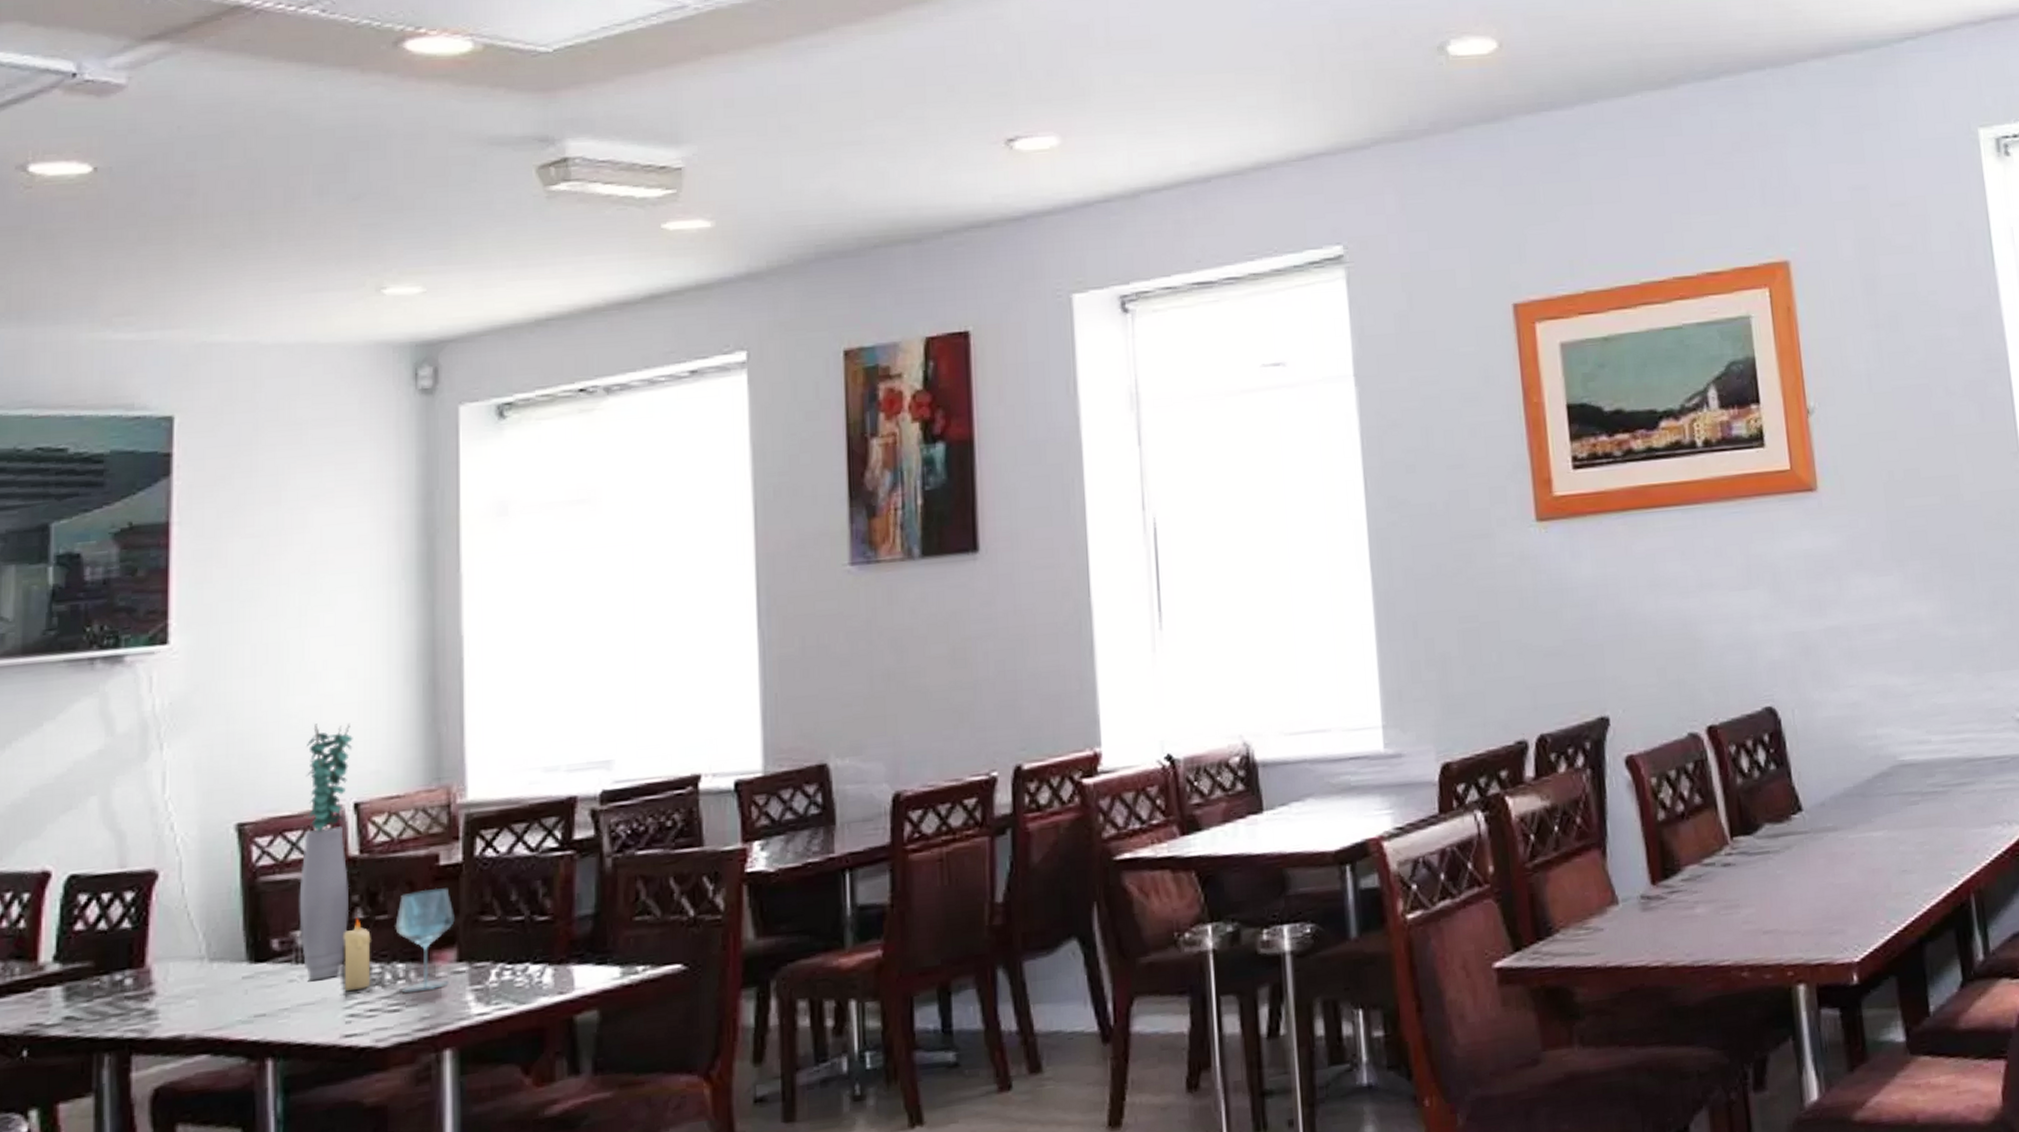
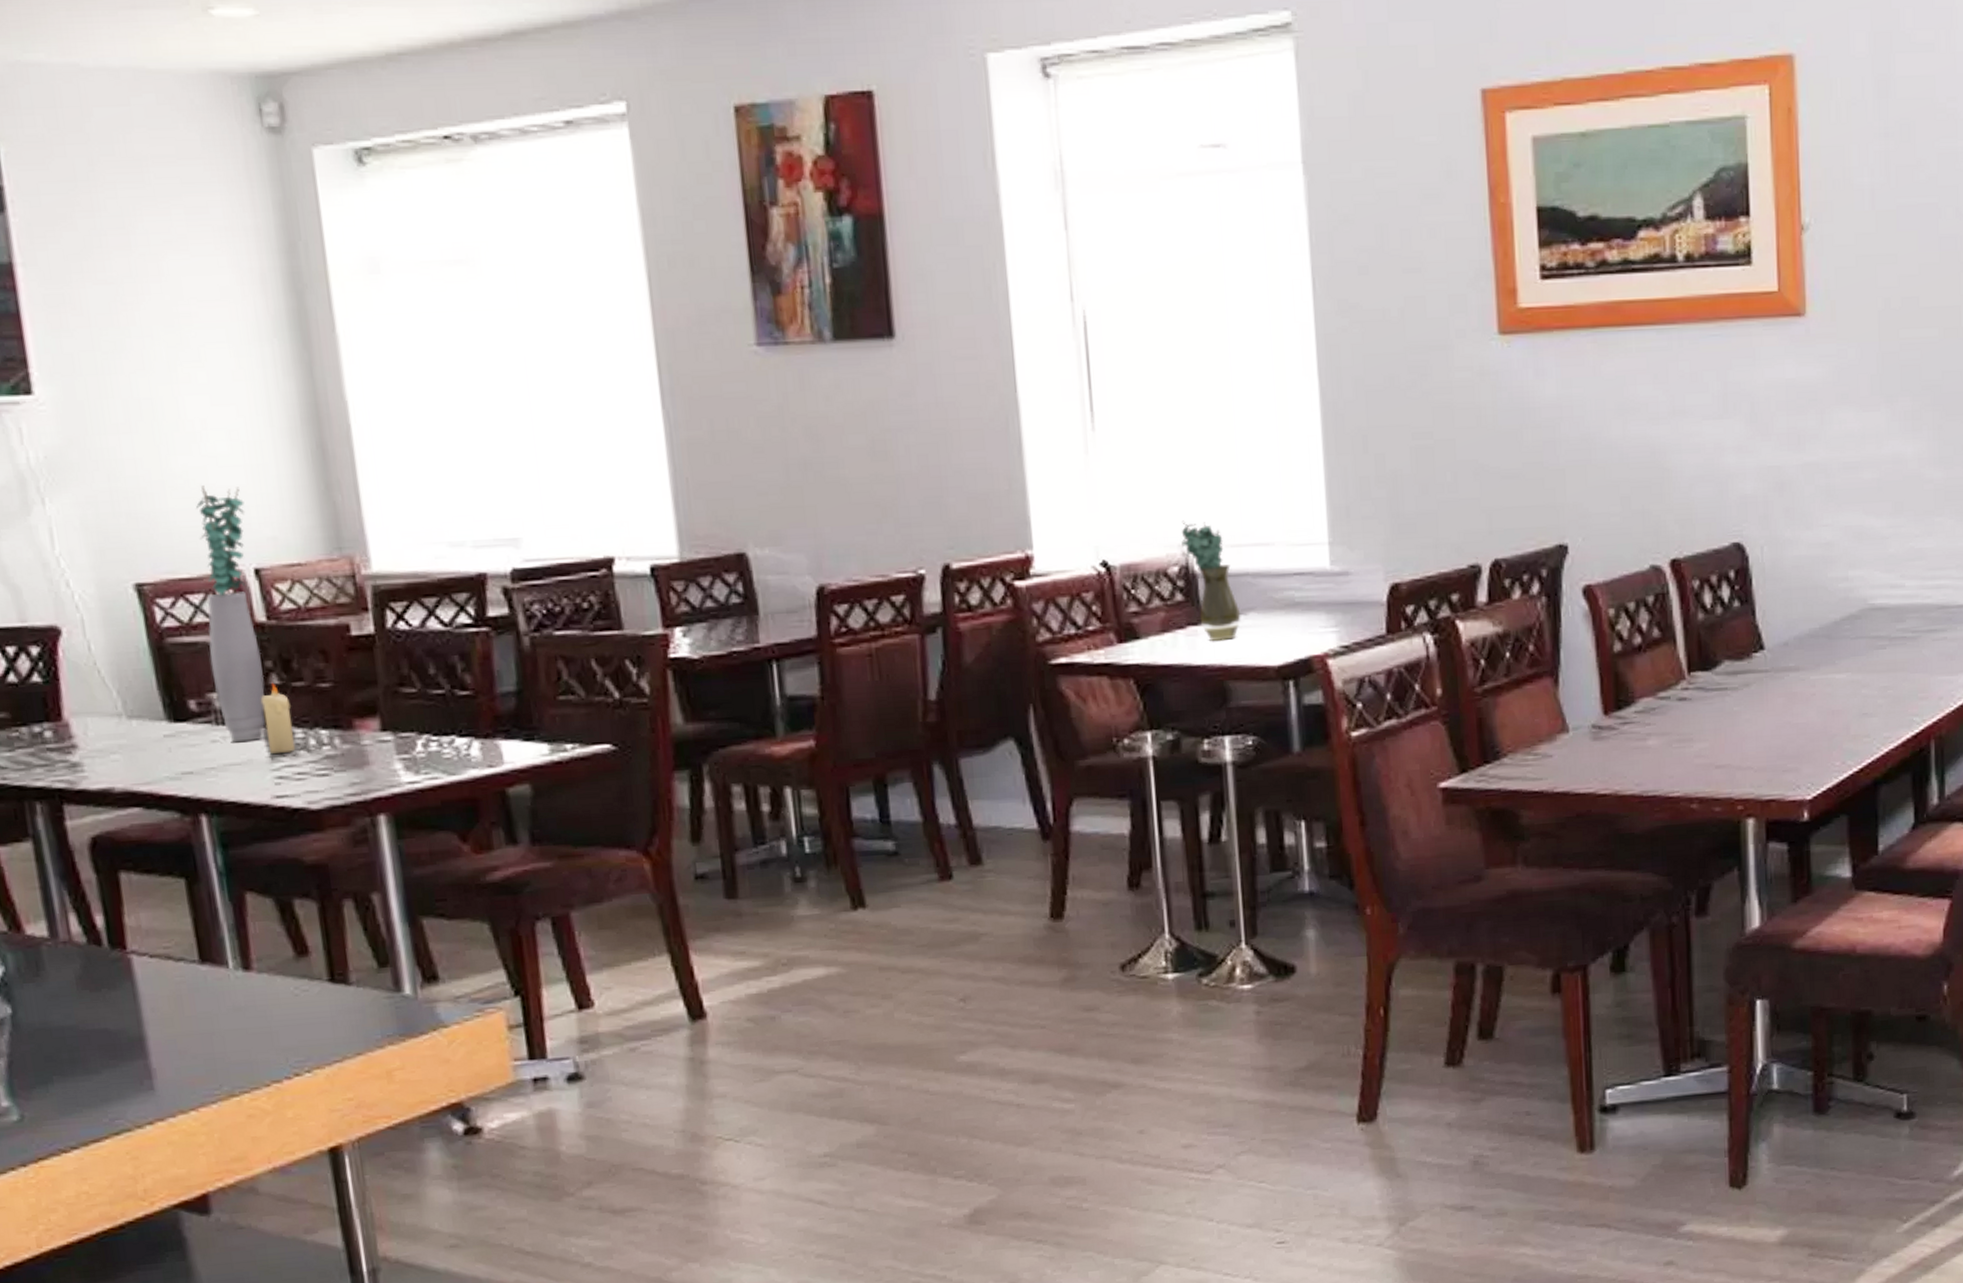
wine glass: present [395,887,455,994] -> none [312,657,376,759]
vase: none [1242,711,1300,830] -> present [1181,520,1241,642]

